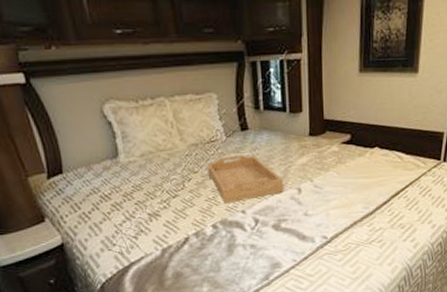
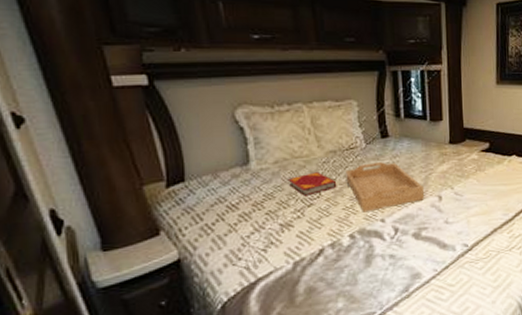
hardback book: none [153,165,200,188] -> present [288,172,337,196]

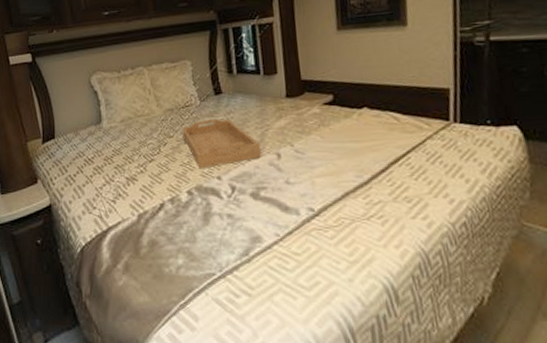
hardback book: present [288,172,337,196] -> none [132,129,175,152]

